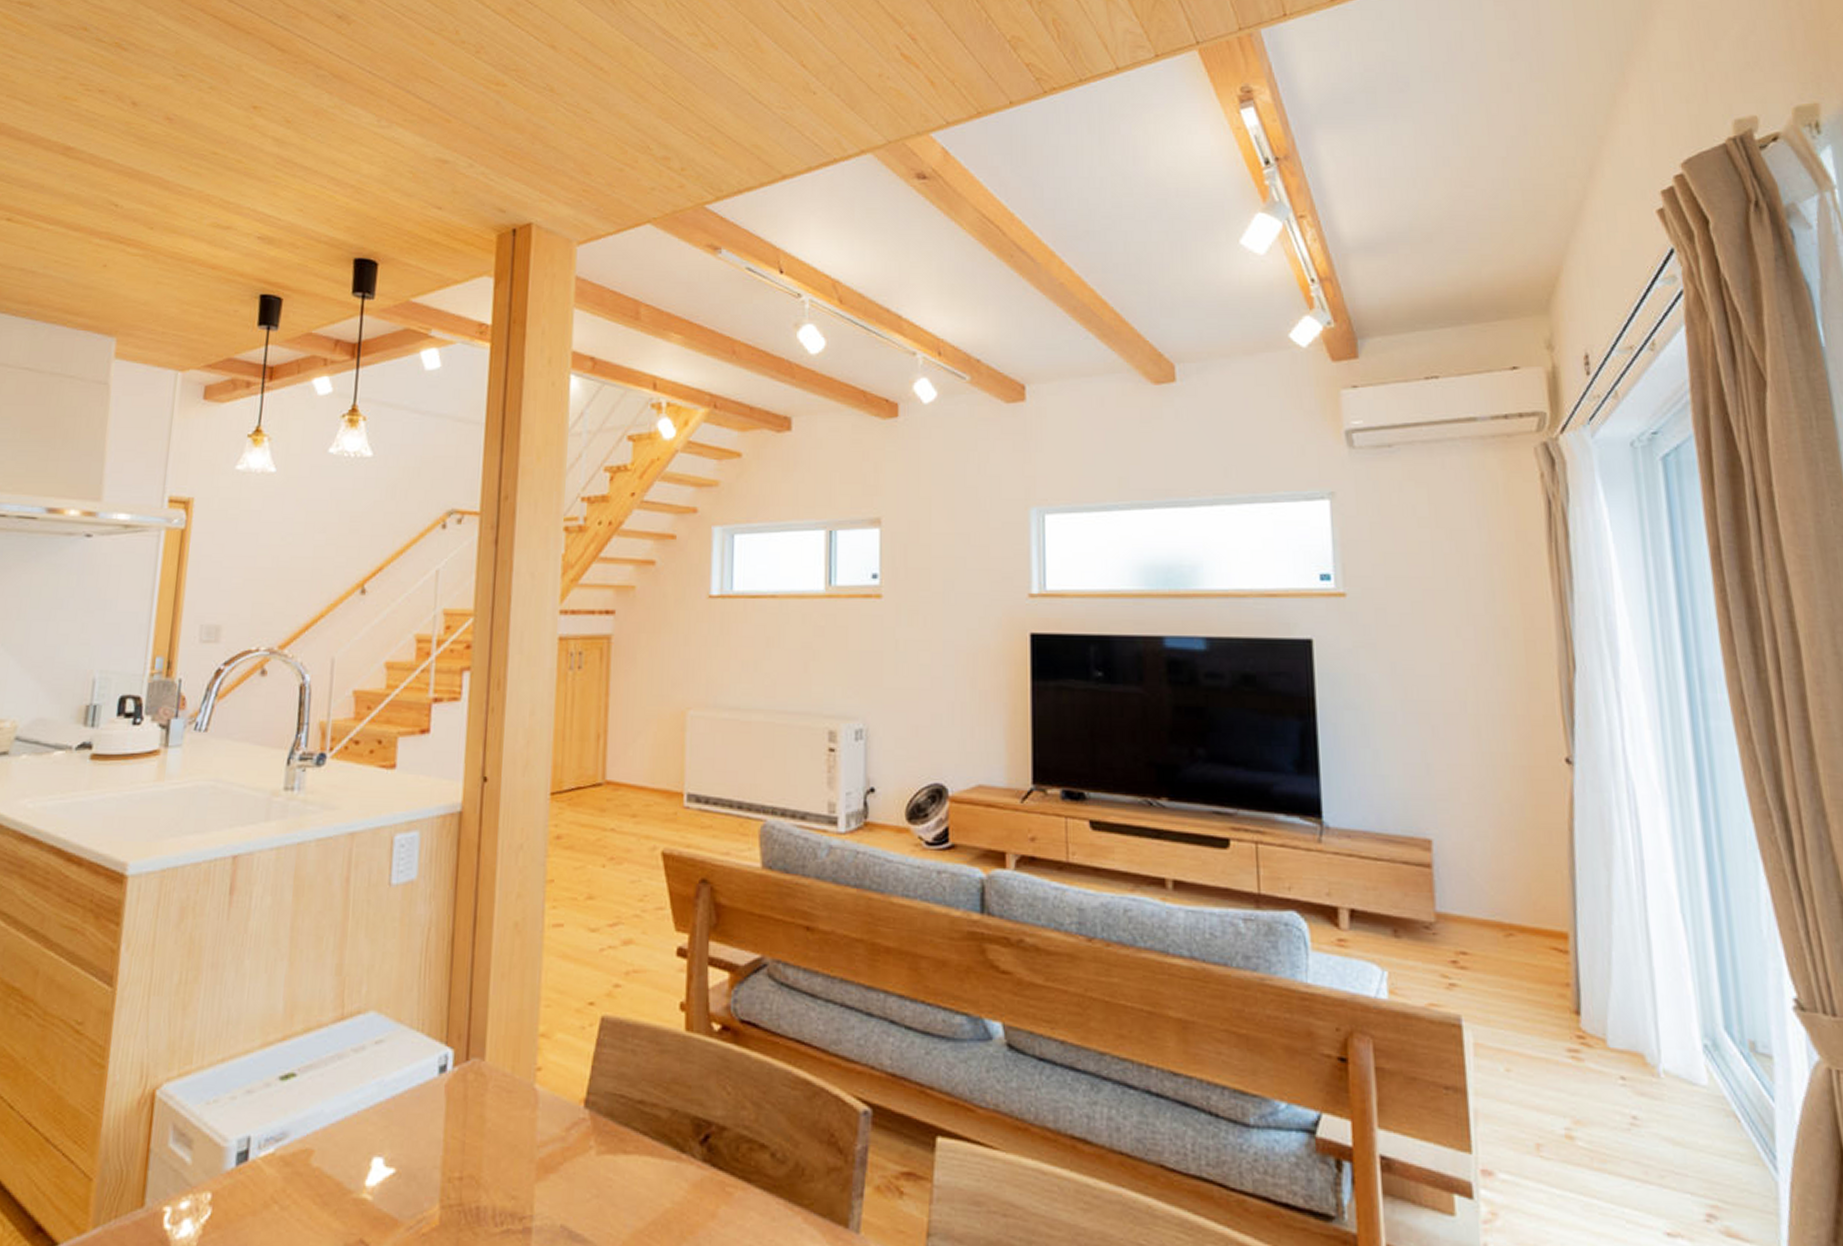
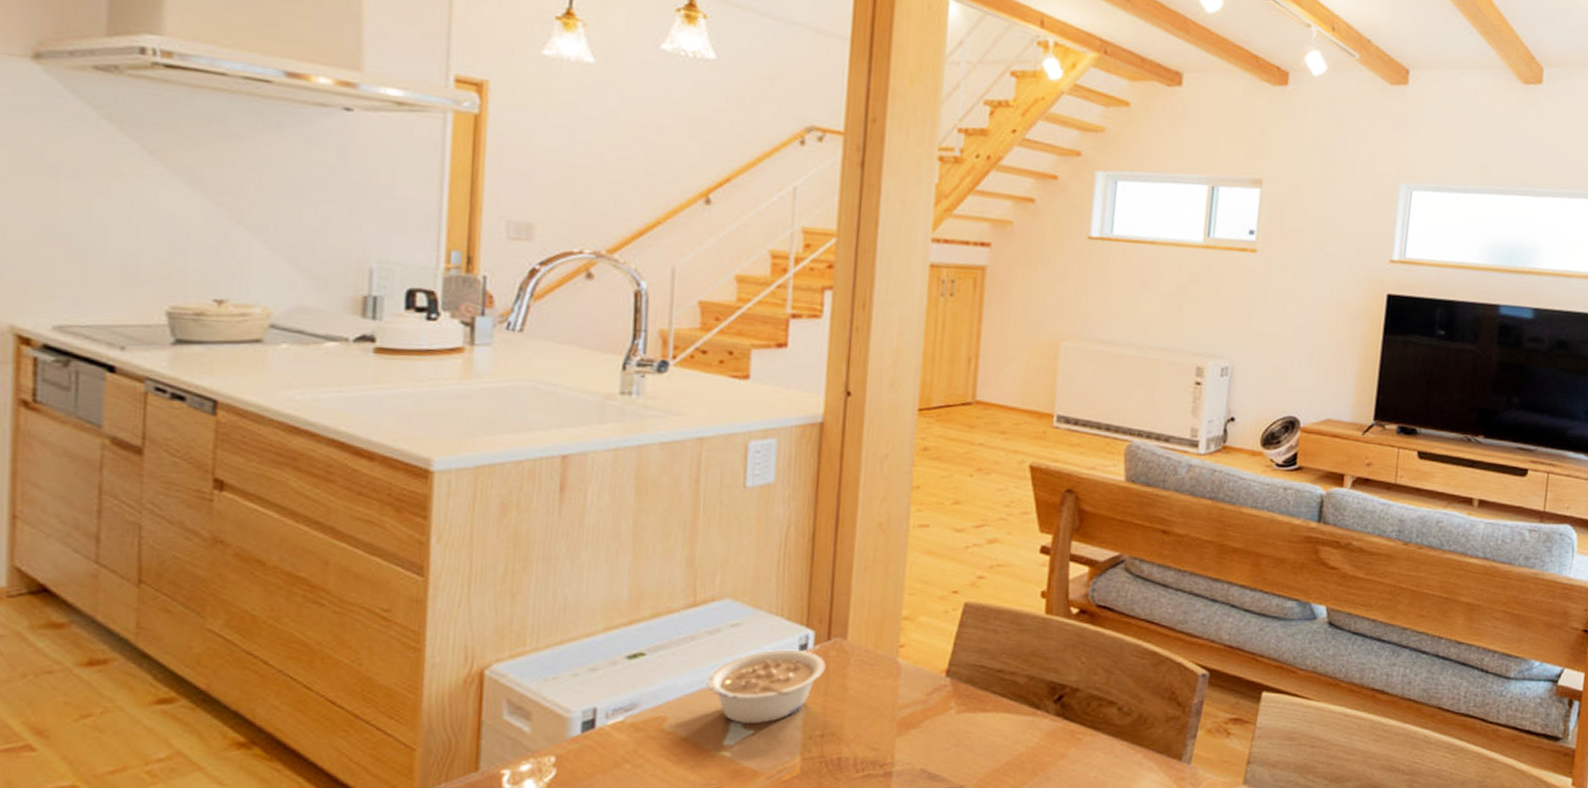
legume: none [351,1071,464,1161] -> present [707,649,826,723]

